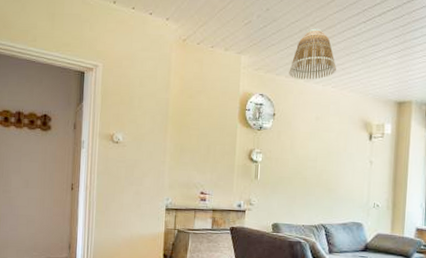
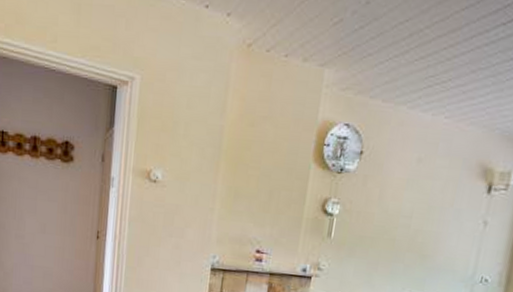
lamp shade: present [289,28,336,80] -> none [387,31,455,106]

